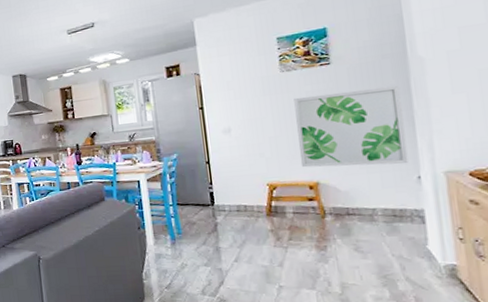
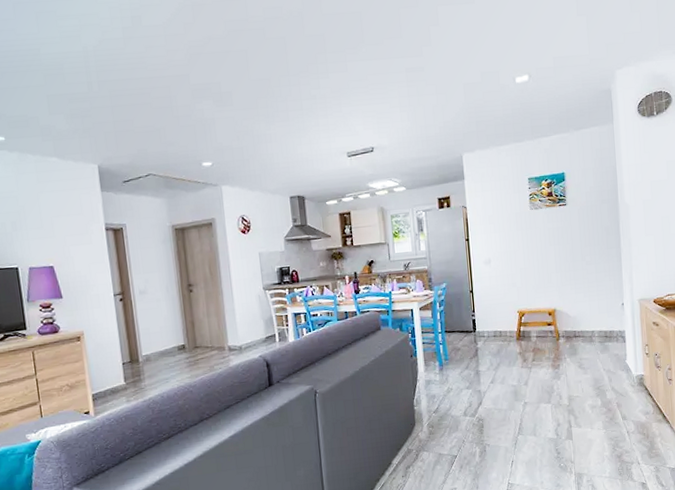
wall art: present [294,85,408,168] -> none [539,226,616,296]

